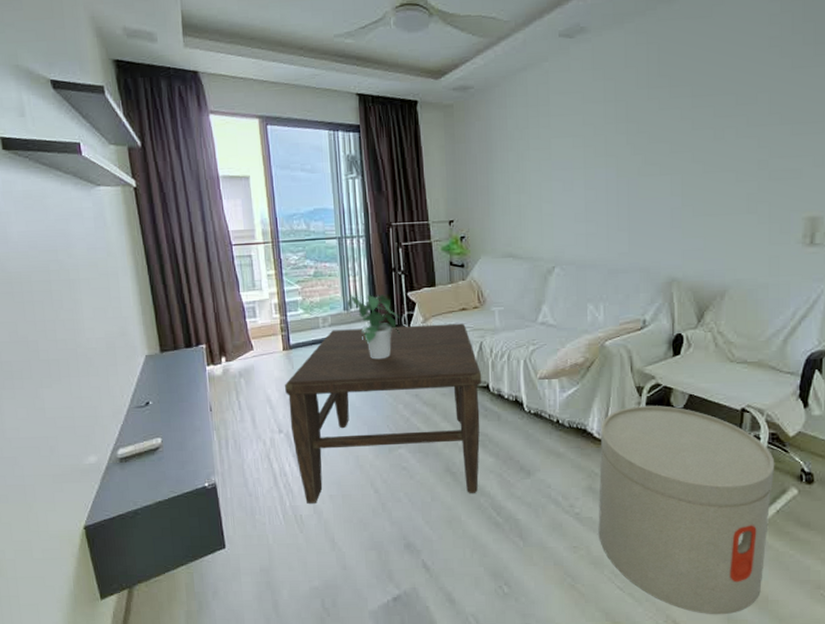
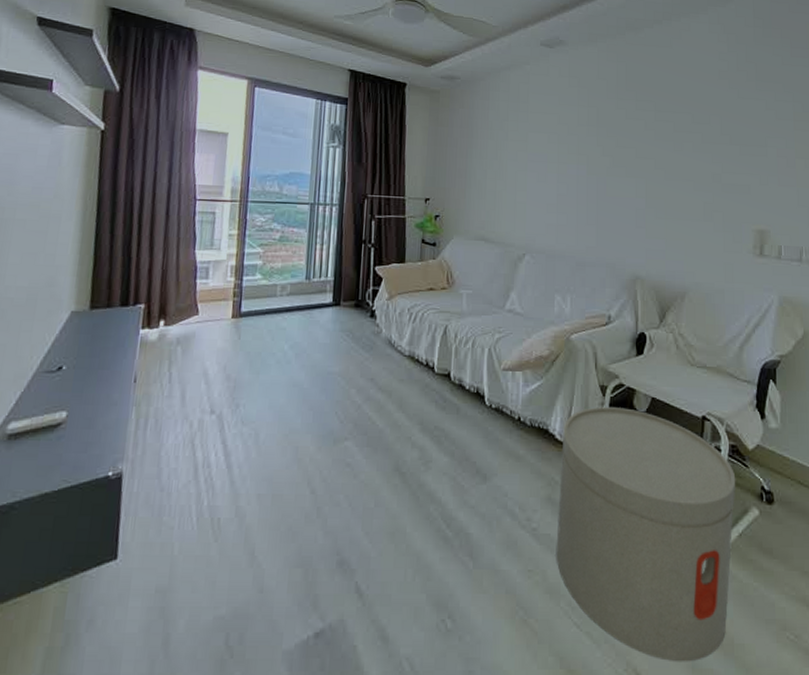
coffee table: present [284,323,482,504] -> none [225,300,444,504]
potted plant: present [347,294,401,360] -> none [310,264,364,336]

